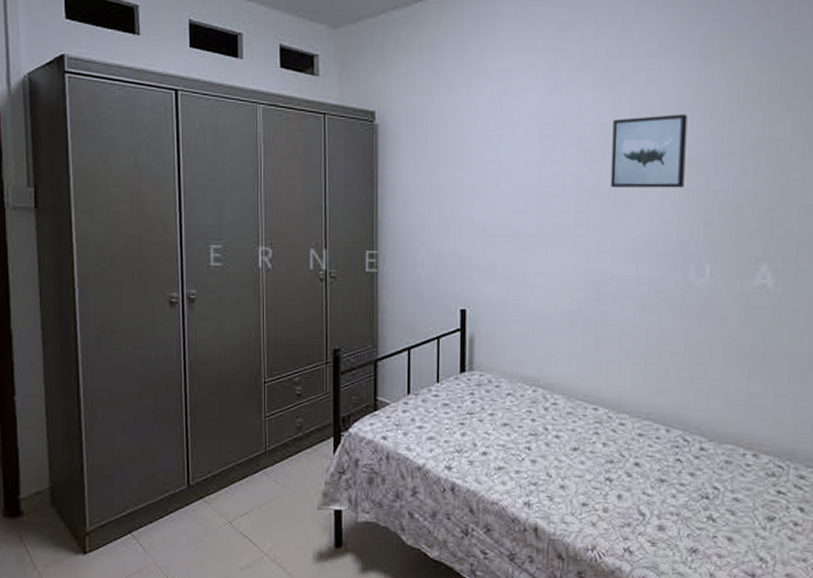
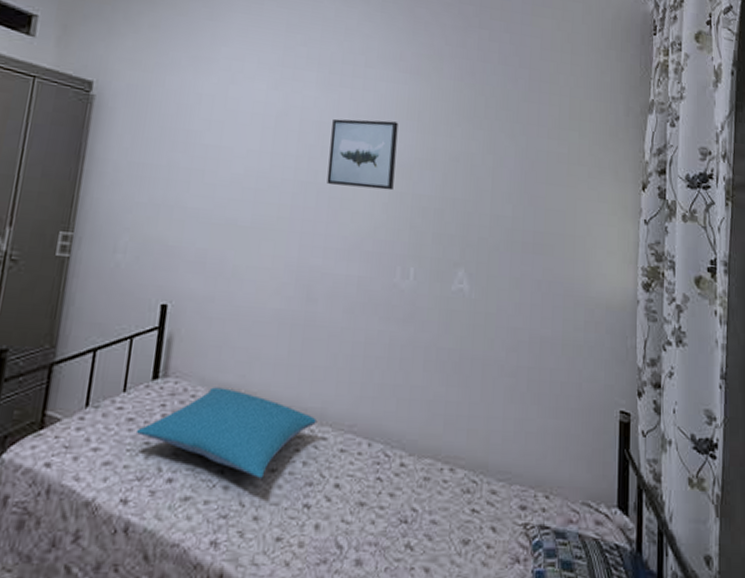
pillow: none [451,379,613,456] -> present [135,387,316,480]

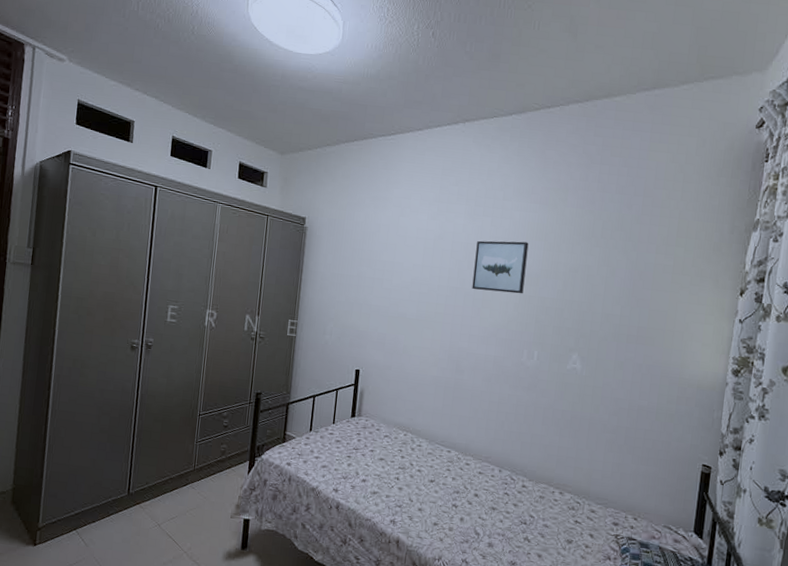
pillow: present [135,387,316,480] -> none [341,425,462,486]

